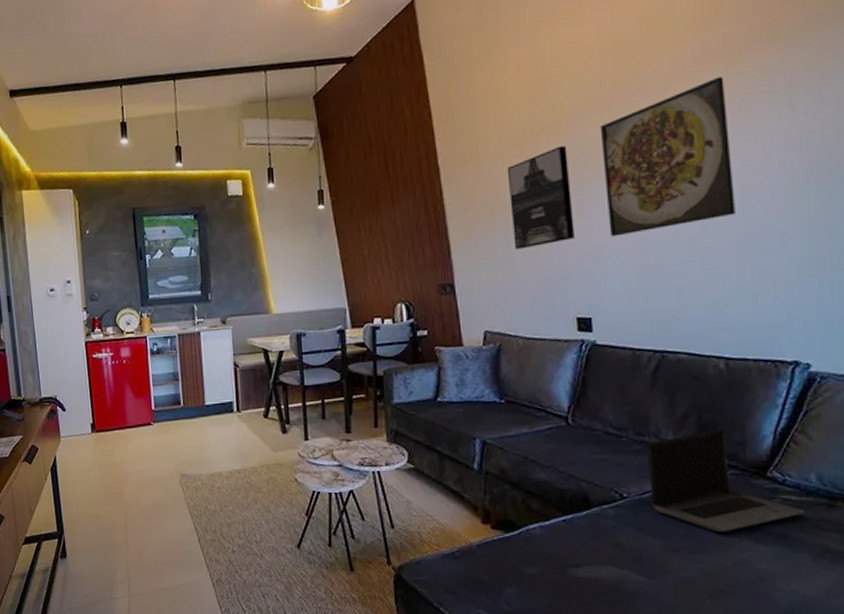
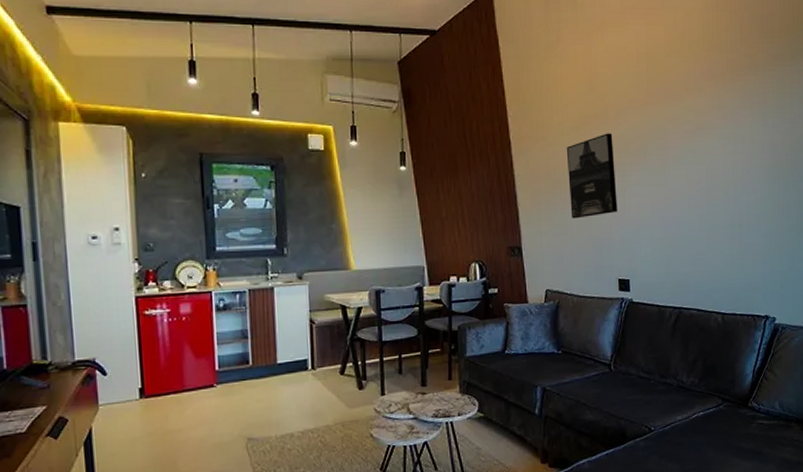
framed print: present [600,76,735,237] -> none [637,91,729,212]
laptop computer: present [646,430,805,532] -> none [668,371,772,454]

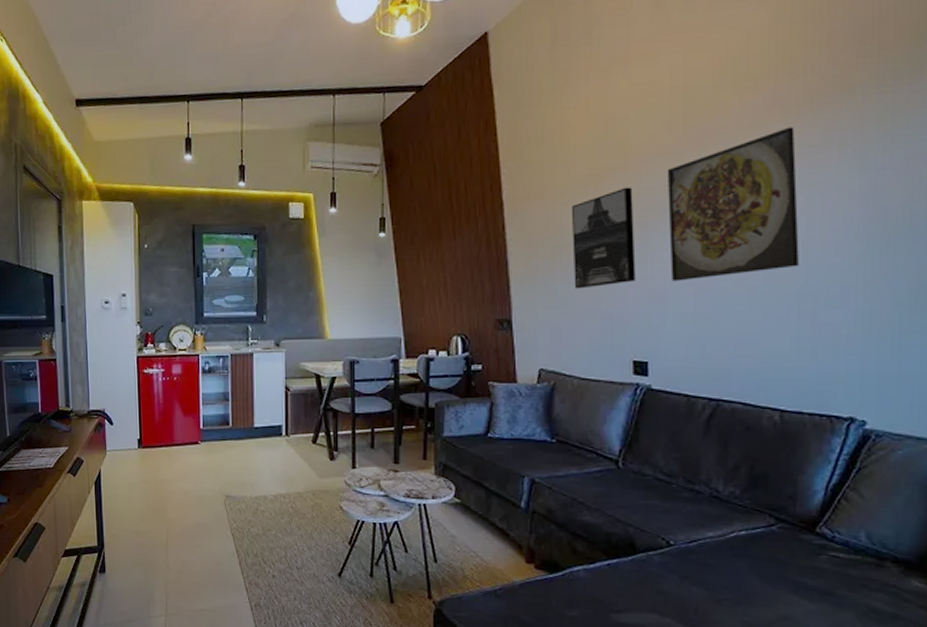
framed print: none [637,91,729,212] -> present [667,127,799,282]

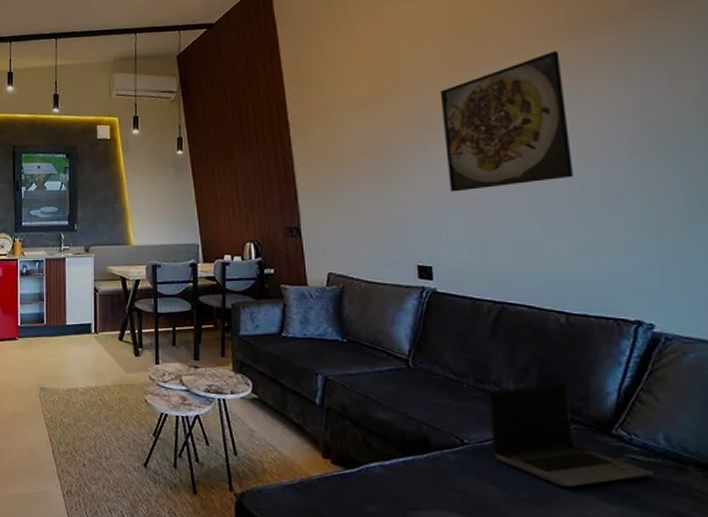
wall art: present [571,187,636,289] -> none [351,107,416,199]
laptop computer: none [695,482,852,586] -> present [487,383,653,487]

